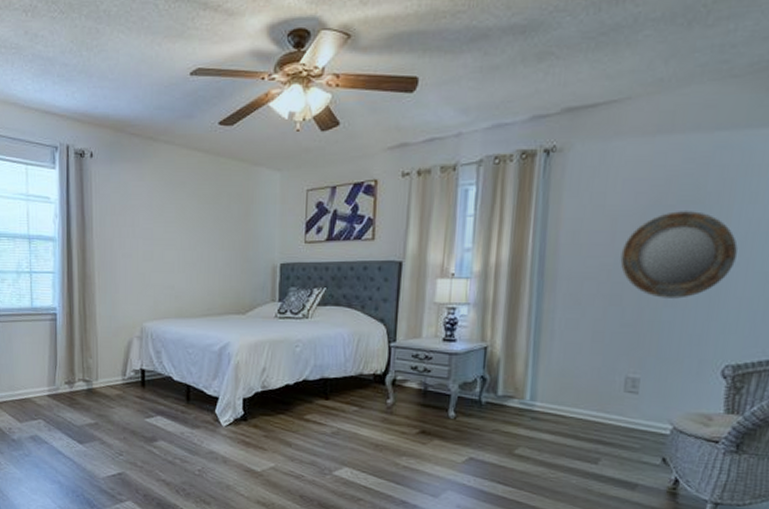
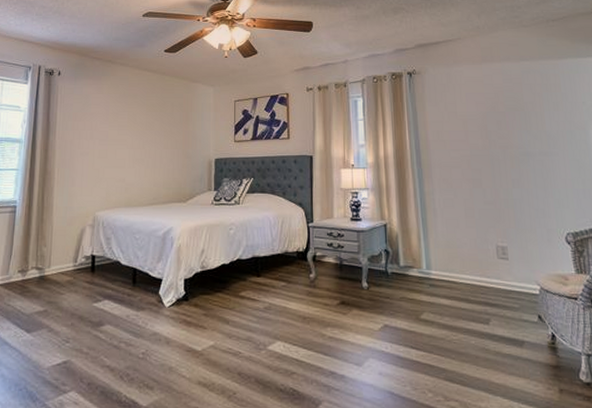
home mirror: present [620,211,738,299] -> none [474,116,555,181]

